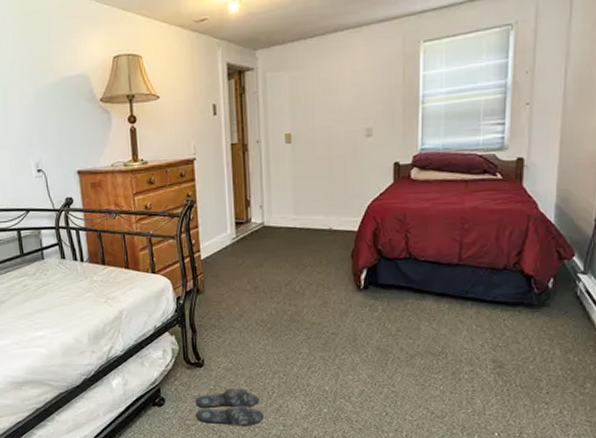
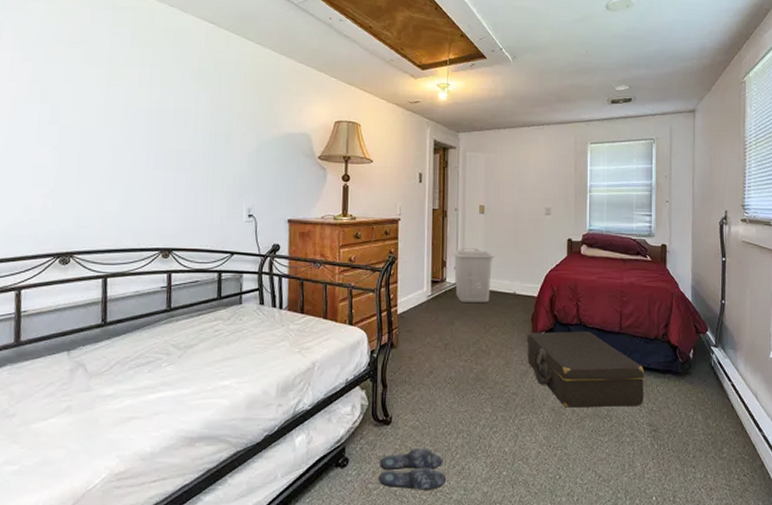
laundry basket: none [256,183,306,243] -> present [452,248,495,303]
suitcase: none [346,265,490,346] -> present [526,331,645,408]

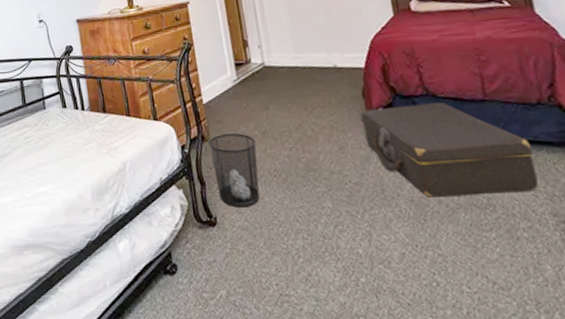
slippers: present [379,449,446,490] -> none [211,252,291,300]
waste bin: none [396,342,438,409] -> present [208,133,260,208]
laundry basket: present [452,248,495,303] -> none [252,21,306,84]

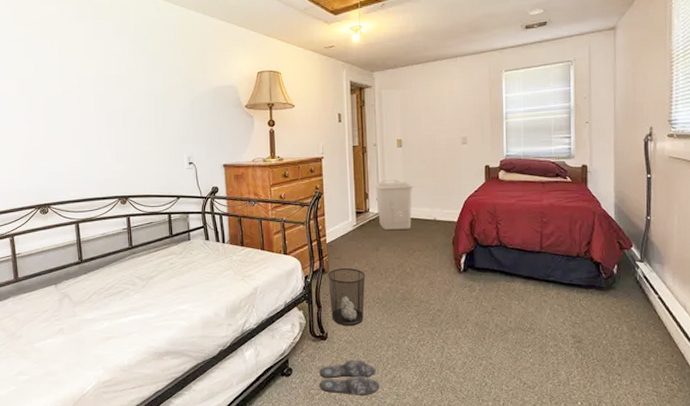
slippers: none [211,252,291,300] -> present [319,360,379,395]
laundry basket: none [252,21,306,84] -> present [373,180,414,230]
suitcase: present [359,102,539,198] -> none [448,252,568,322]

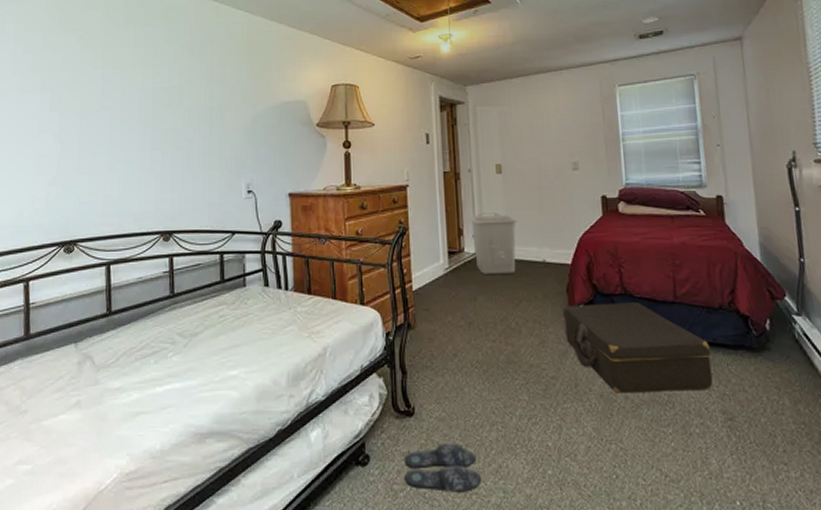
waste bin: present [328,267,366,326] -> none [414,321,461,398]
suitcase: none [448,252,568,322] -> present [562,302,713,393]

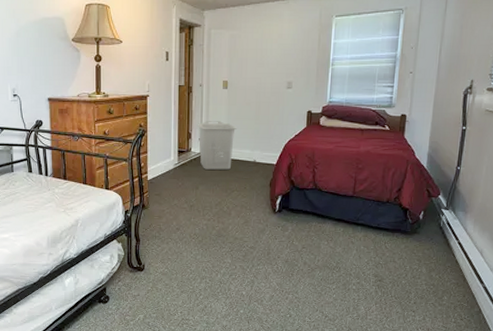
slippers: present [404,444,481,492] -> none [135,290,191,323]
suitcase: present [562,302,713,393] -> none [264,195,375,260]

